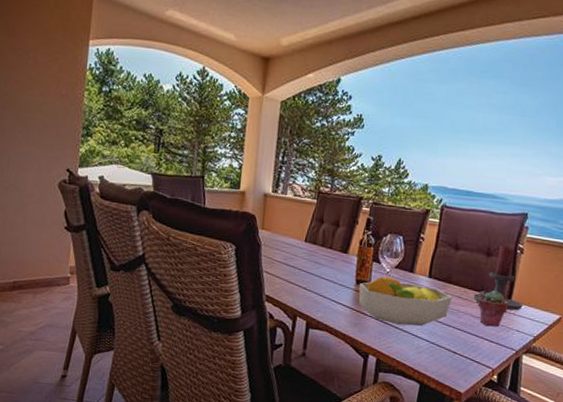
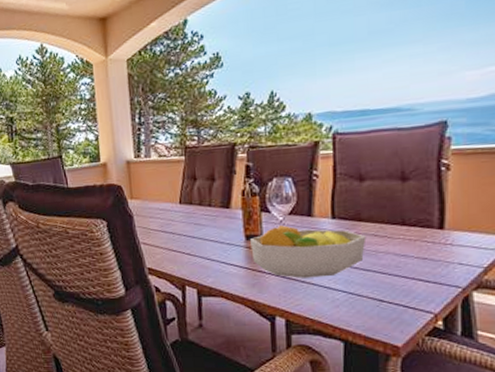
candle holder: present [474,245,524,311] -> none [394,165,463,241]
potted succulent: present [477,290,509,327] -> none [399,220,442,264]

